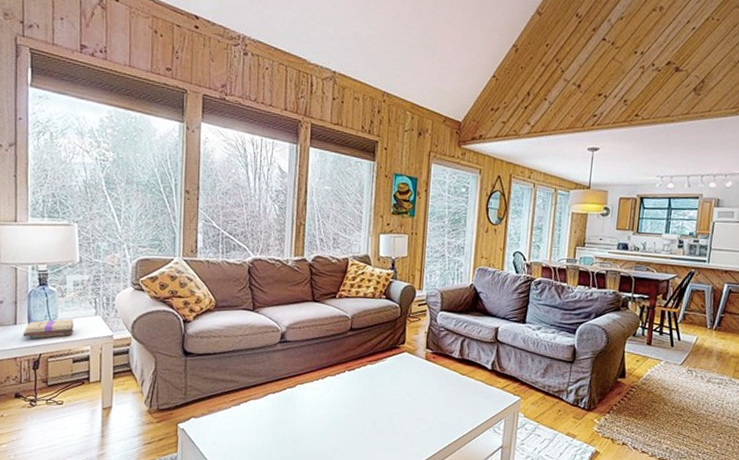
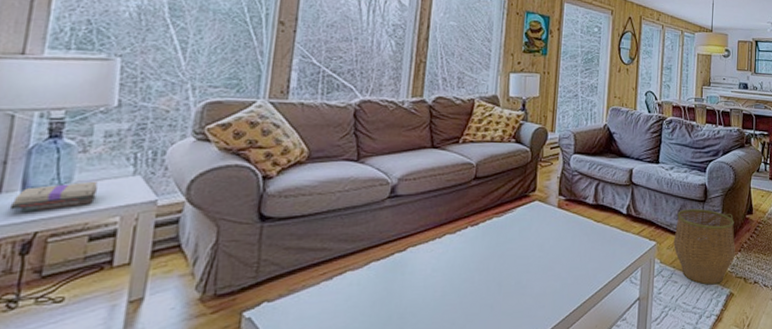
basket: none [538,368,604,442] -> present [673,209,735,285]

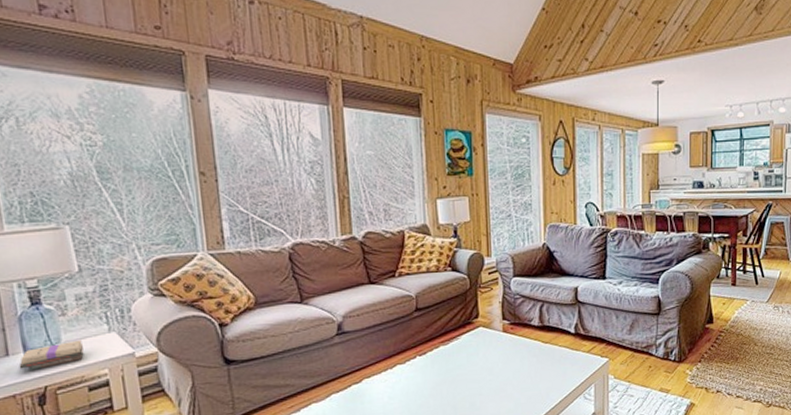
basket: present [673,209,735,285] -> none [627,322,695,397]

